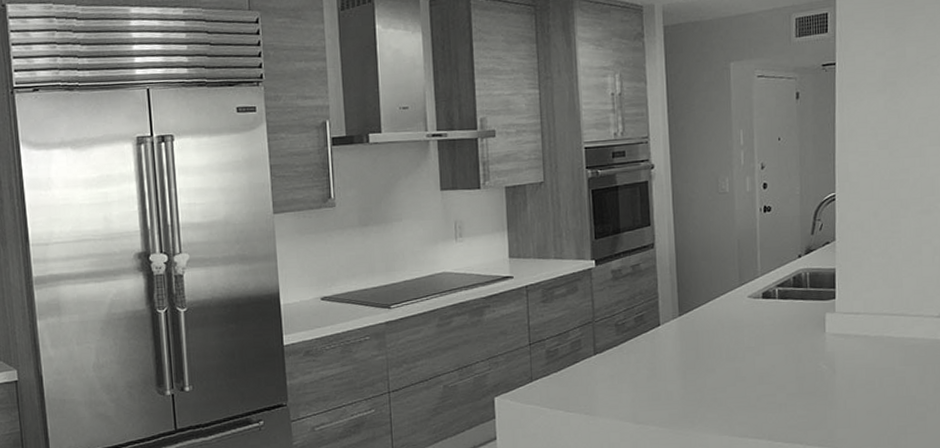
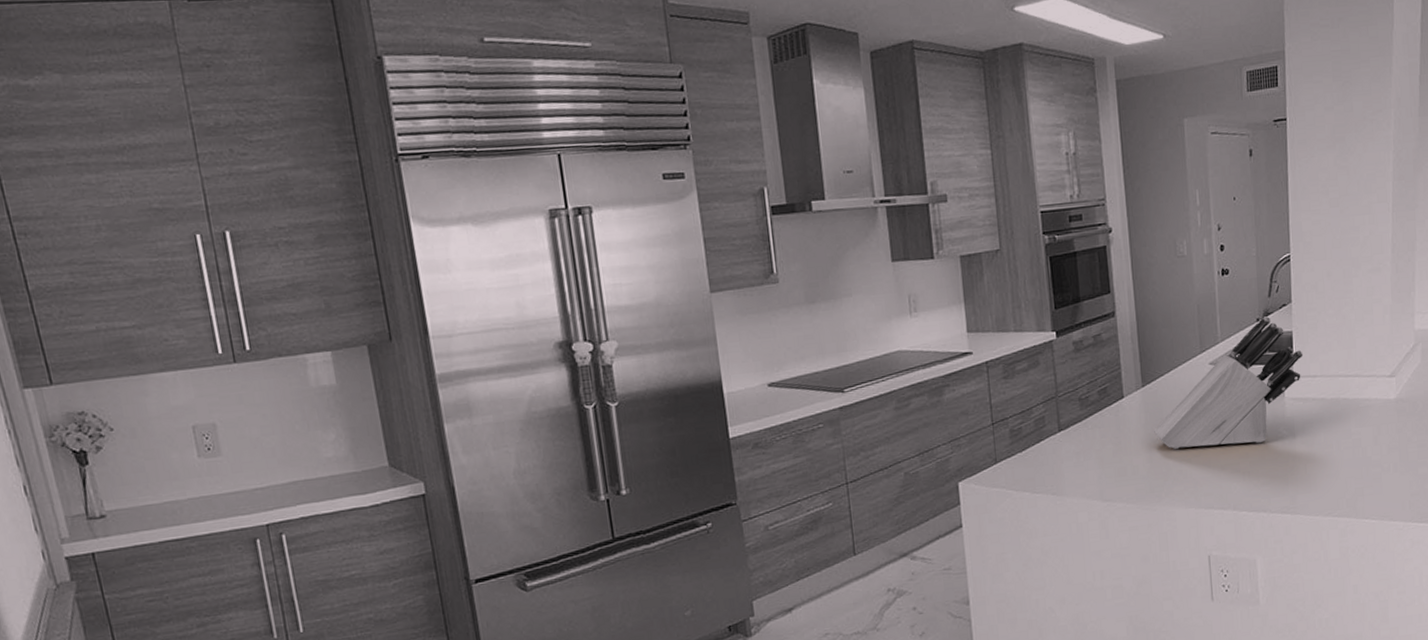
knife block: none [689,253,846,377] -> present [1154,316,1304,449]

